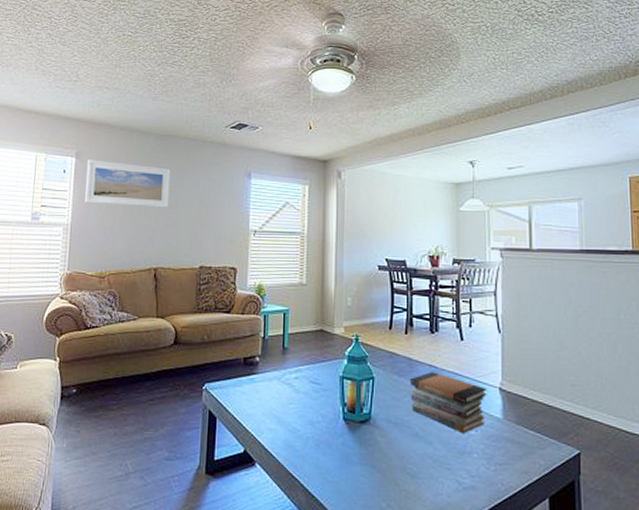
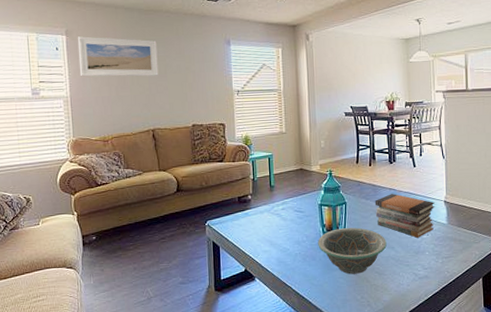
decorative bowl: none [336,410,423,473] -> present [318,227,387,274]

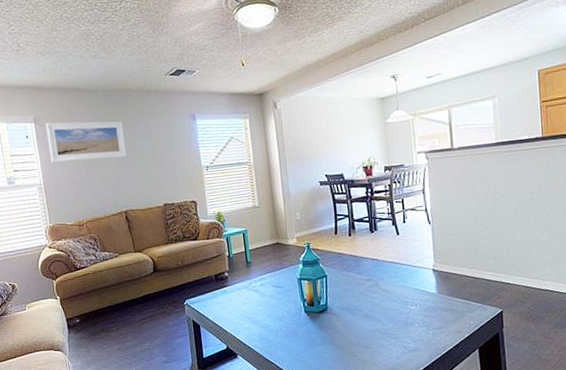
decorative bowl: present [318,227,387,274] -> none [299,301,372,349]
book stack: present [374,194,435,238] -> none [356,264,423,309]

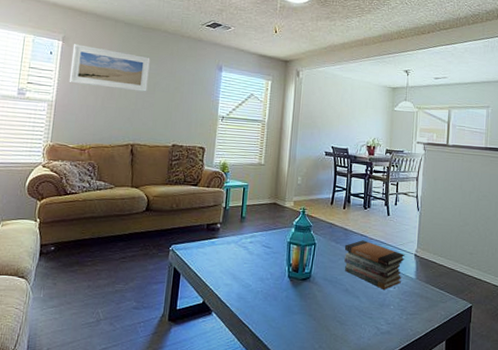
book stack: none [356,264,423,309] -> present [343,240,405,290]

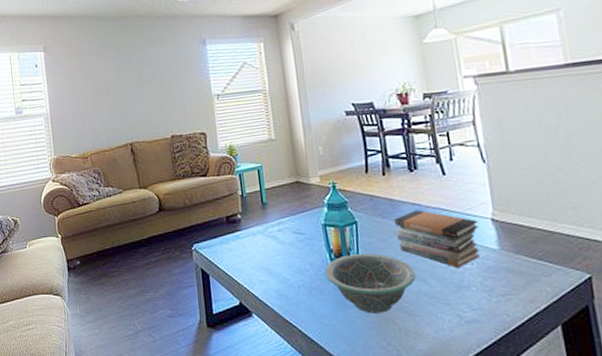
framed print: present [69,44,150,92] -> none [54,48,134,92]
decorative bowl: none [281,270,352,321] -> present [325,253,416,313]

